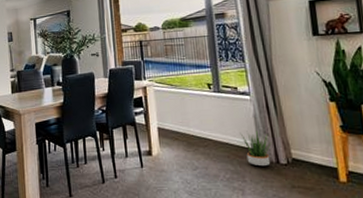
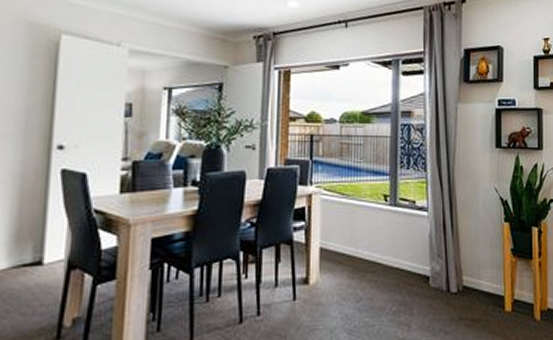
potted plant: present [240,130,273,167] -> none [413,253,445,296]

